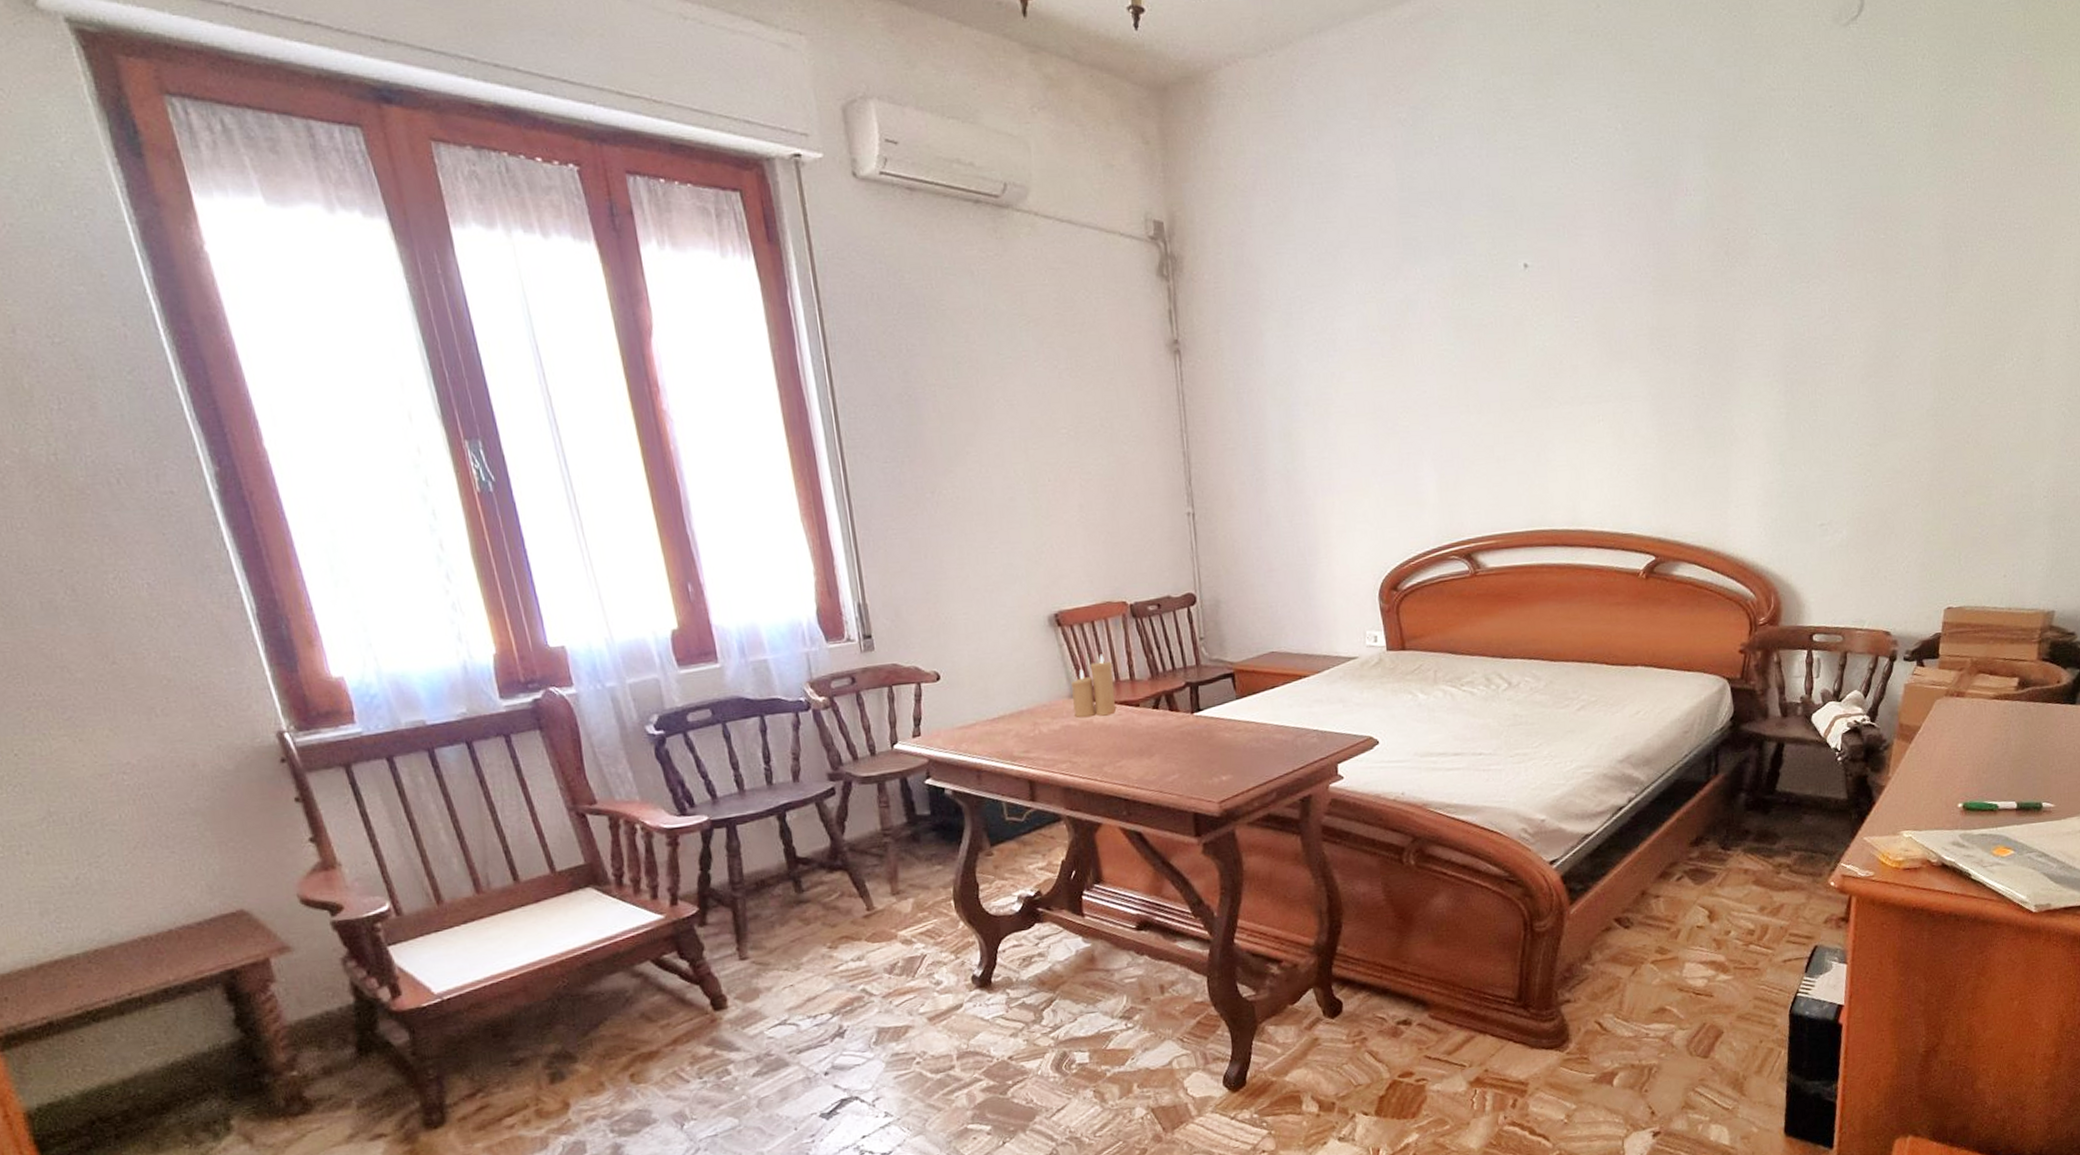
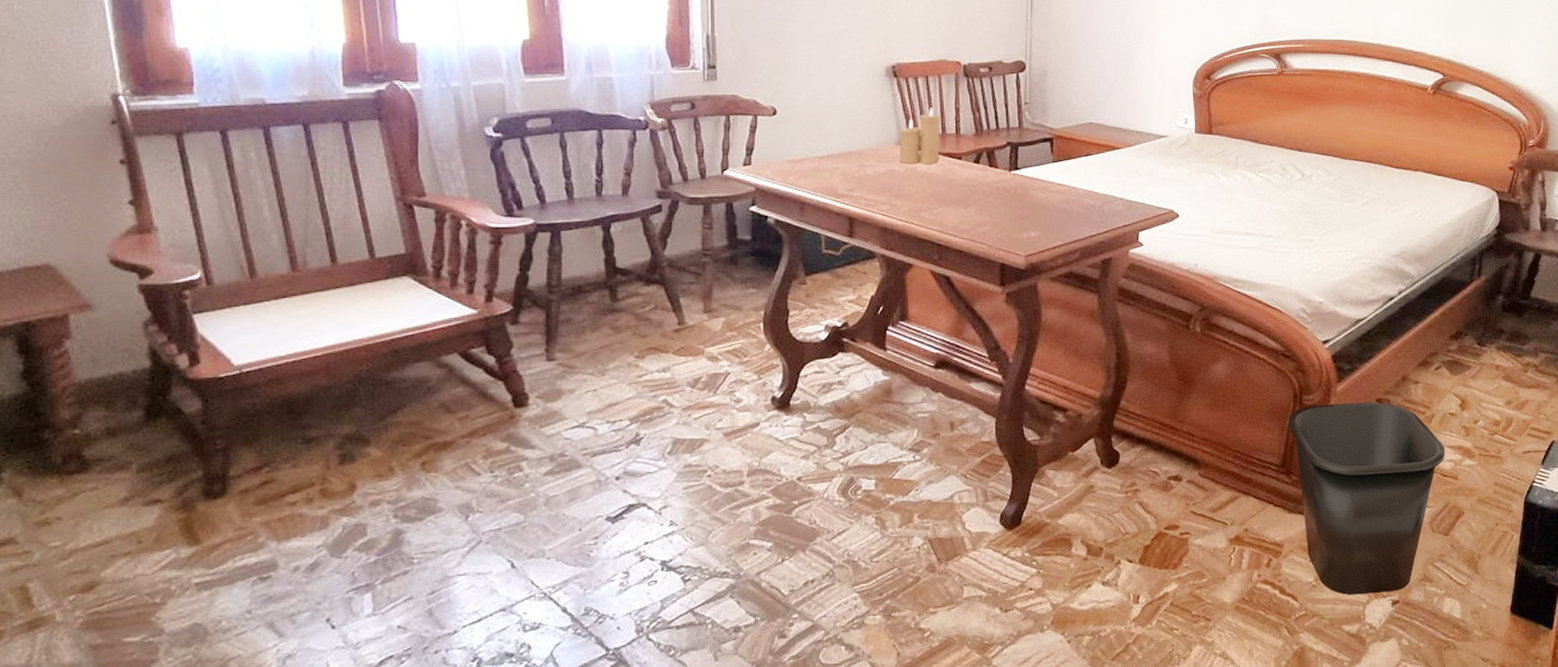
waste bin: none [1521,921,1697,1130] -> present [1289,401,1445,595]

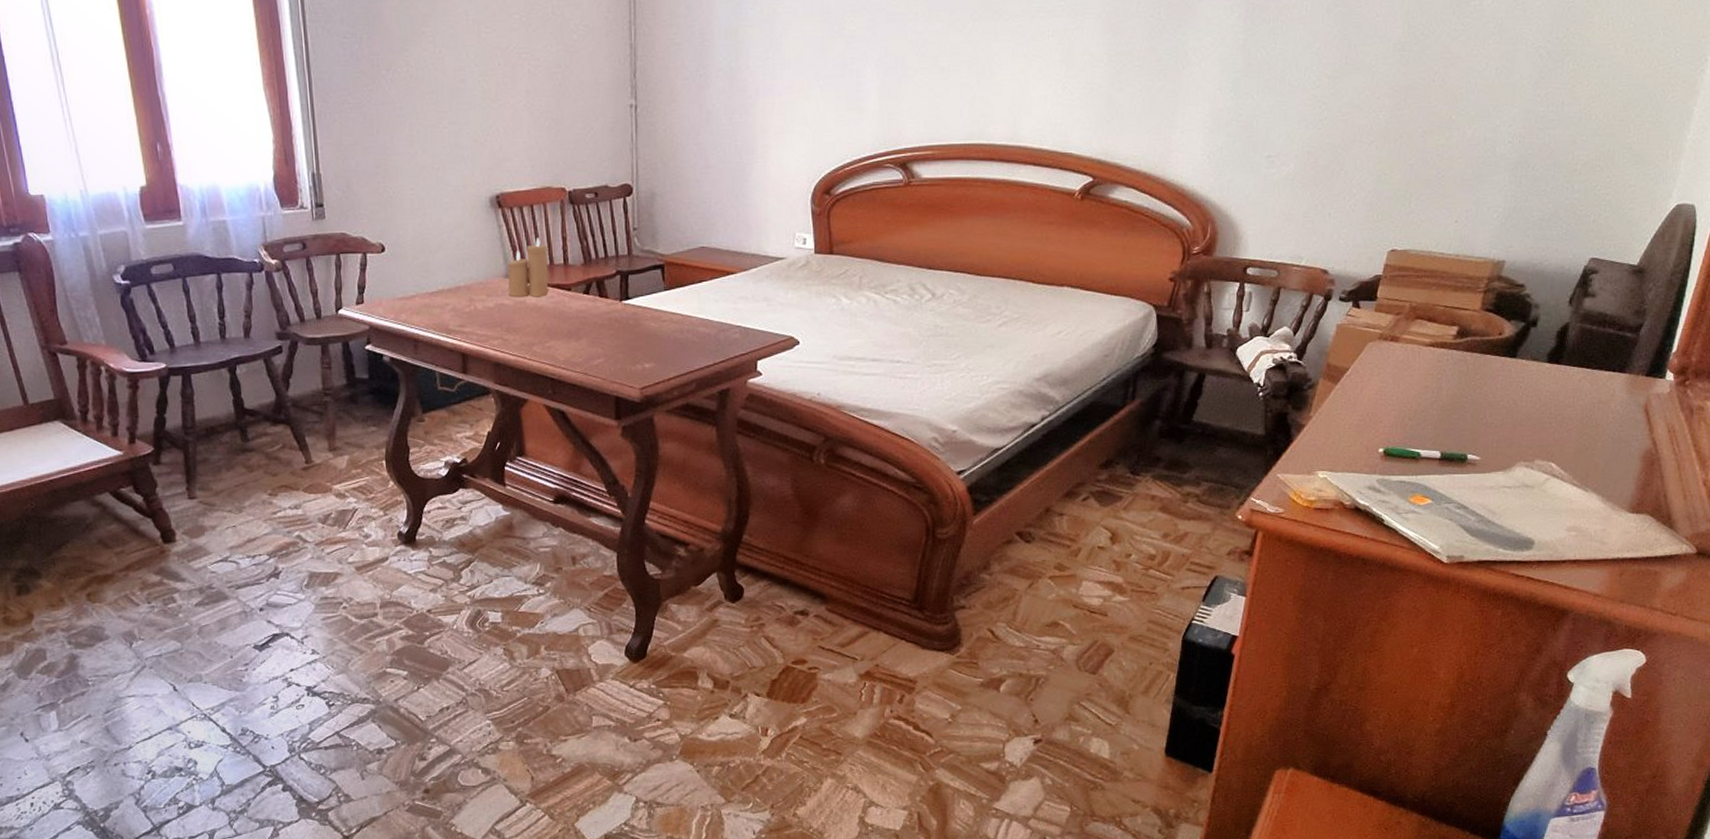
waste bin: present [1289,401,1445,595] -> none [921,535,1093,733]

